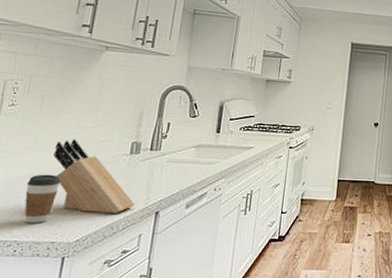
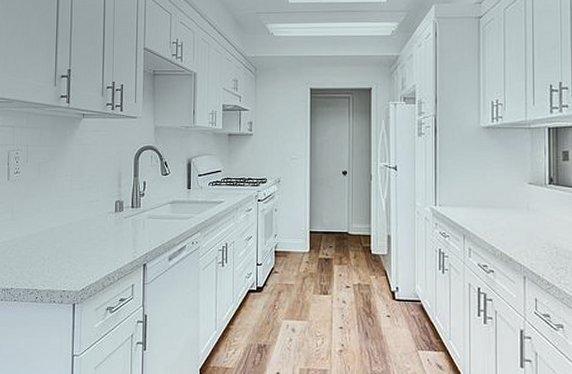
coffee cup: present [24,174,60,224] -> none [37,232,62,275]
knife block: present [53,139,135,213] -> none [54,200,125,266]

